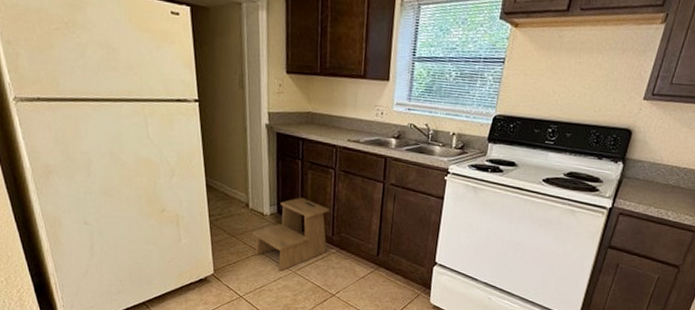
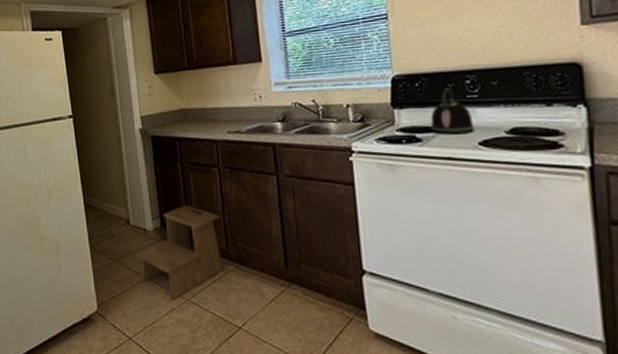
kettle: none [512,132,545,172] -> present [430,88,475,135]

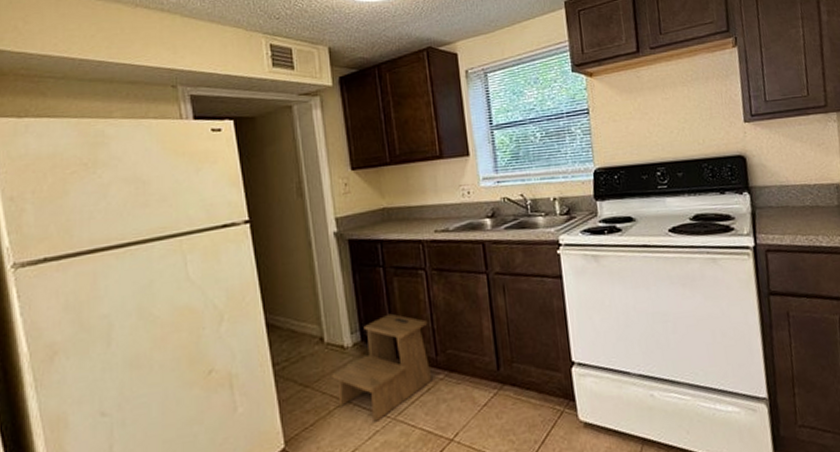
kettle: present [430,88,475,135] -> none [628,179,665,224]

